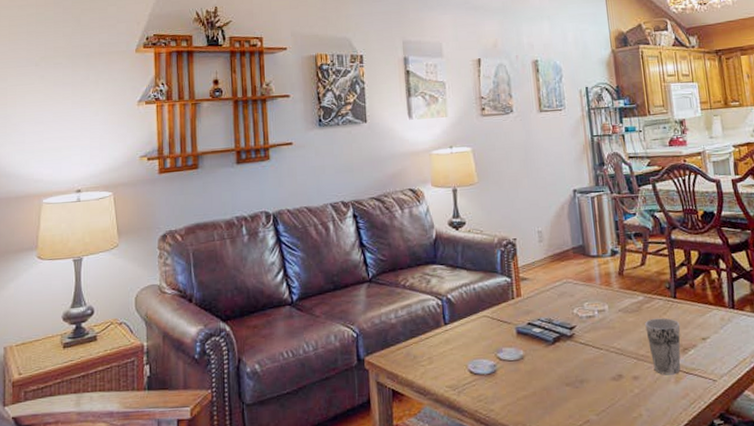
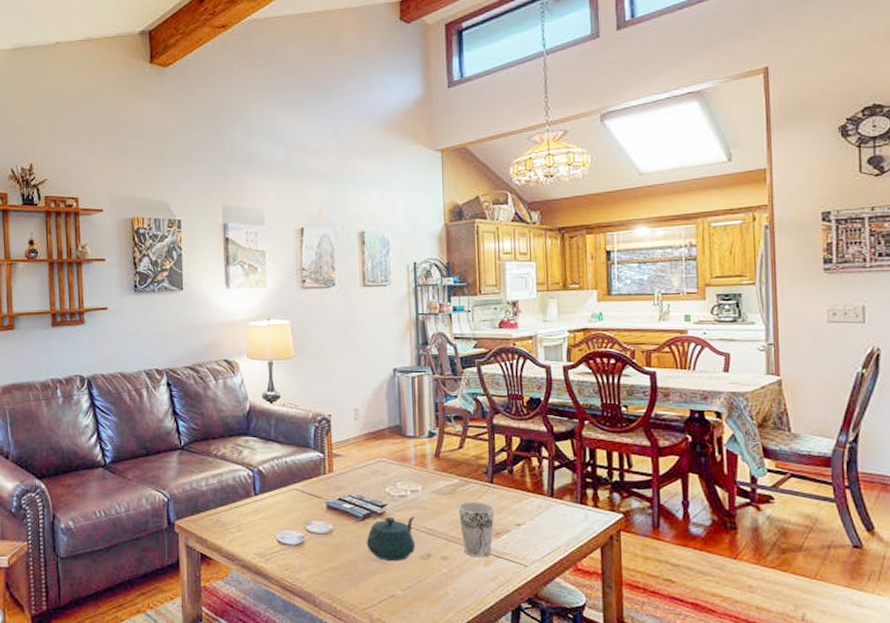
teapot: none [558,336,606,385] -> present [366,516,415,562]

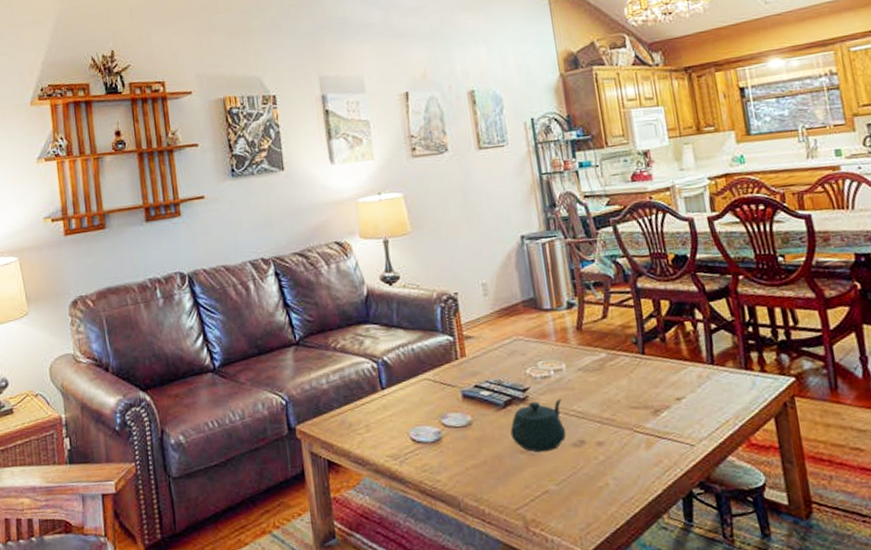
cup: present [458,502,495,558] -> none [609,376,652,440]

